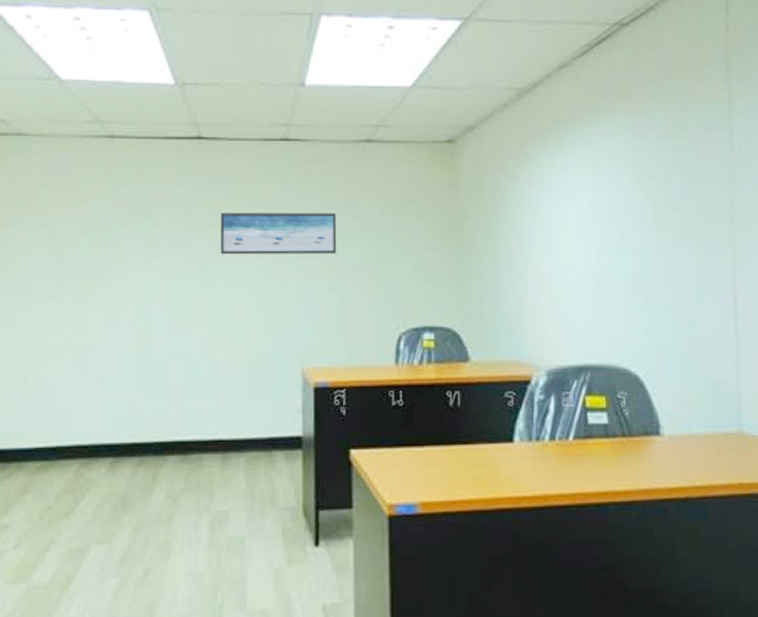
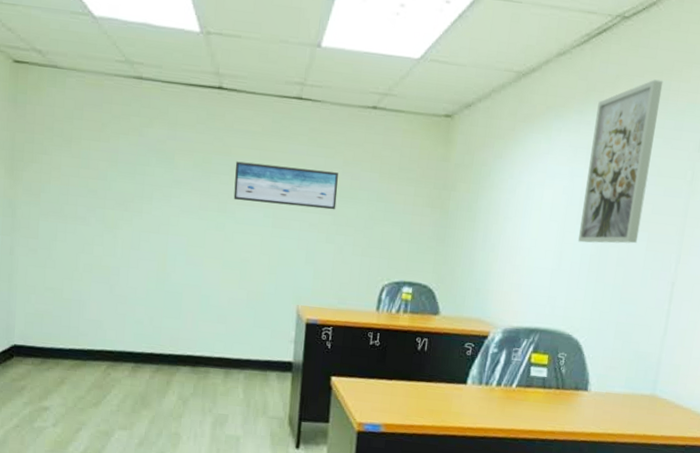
wall art: none [611,82,684,262] -> present [578,79,664,244]

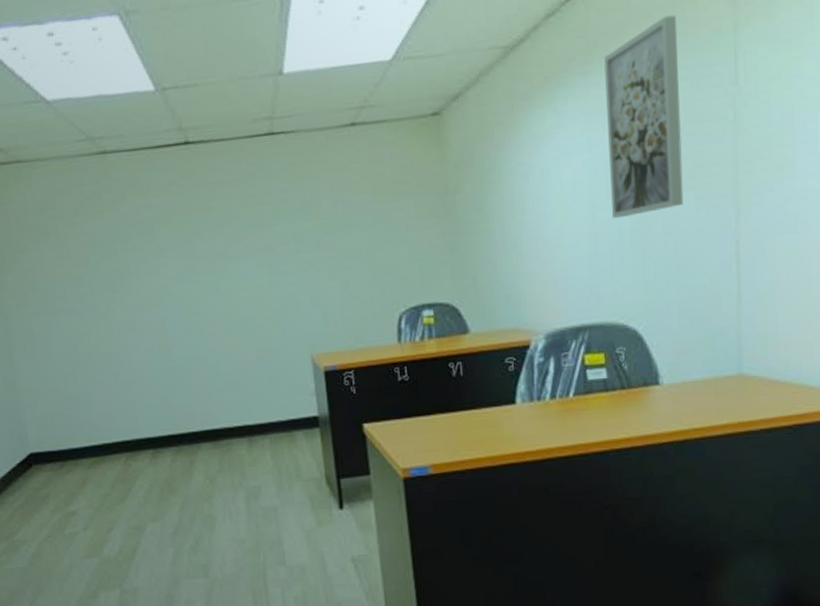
wall art: present [233,161,338,210] -> none [217,203,332,257]

